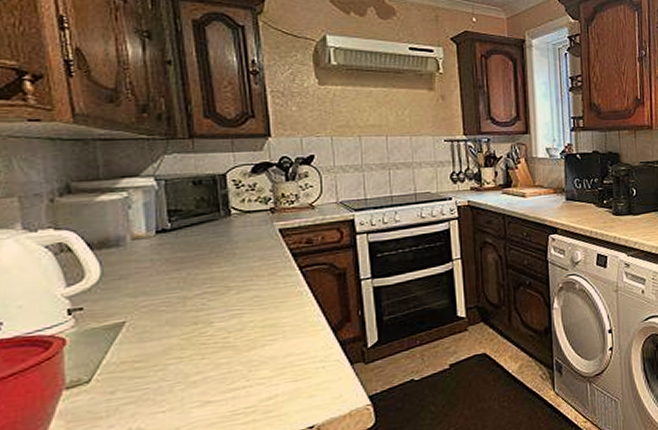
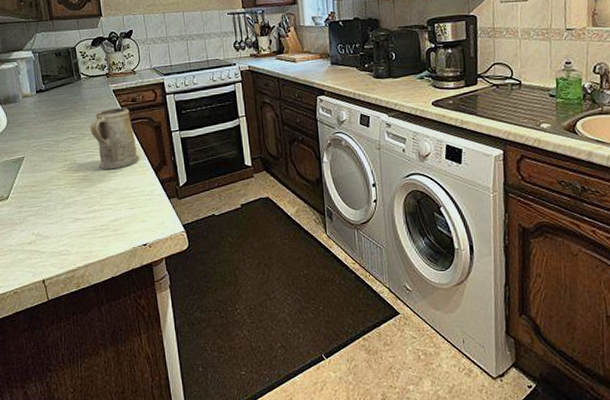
mug: none [239,250,312,333] -> present [90,107,139,170]

